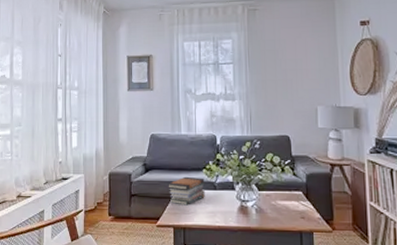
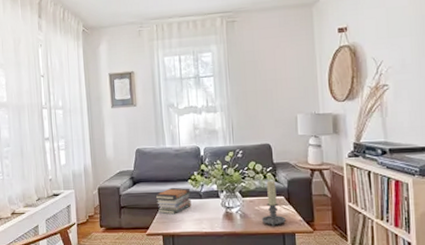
candle holder: none [278,175,303,224] -> present [261,181,286,227]

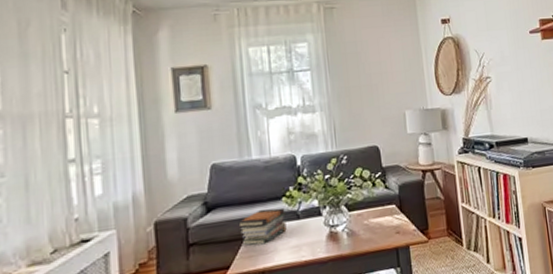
candle holder: present [261,181,286,227] -> none [371,188,398,242]

